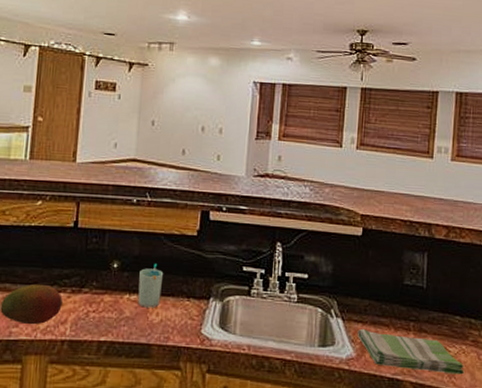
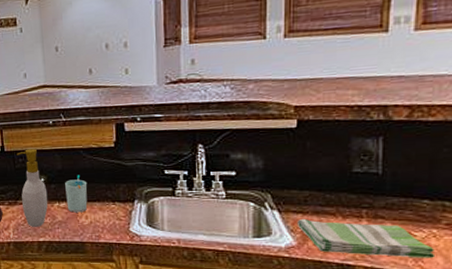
soap bottle: none [87,228,119,324] -> present [16,149,48,228]

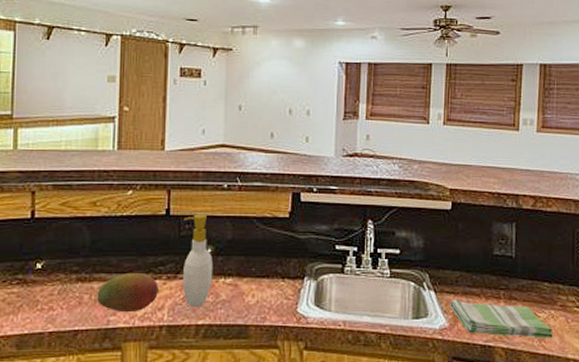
cup: present [65,175,88,213] -> none [233,246,258,290]

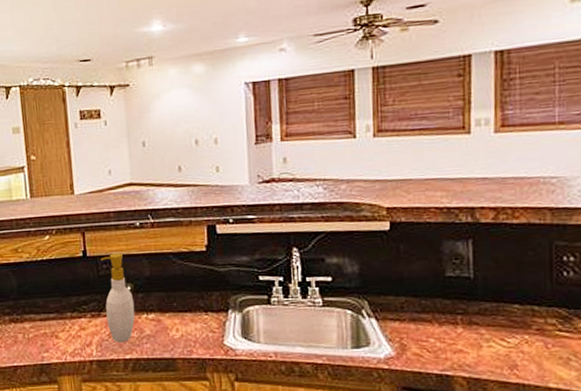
fruit: present [97,272,158,313] -> none [29,312,85,349]
dish towel: present [450,299,554,338] -> none [396,326,529,366]

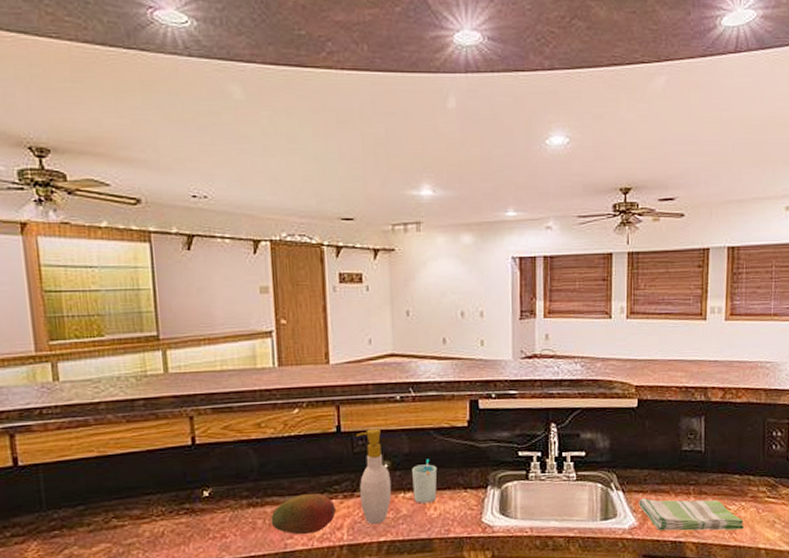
fruit: none [29,312,85,349] -> present [271,493,336,535]
cup: none [153,282,178,325] -> present [412,459,437,504]
dish towel: none [396,326,529,366] -> present [639,497,745,531]

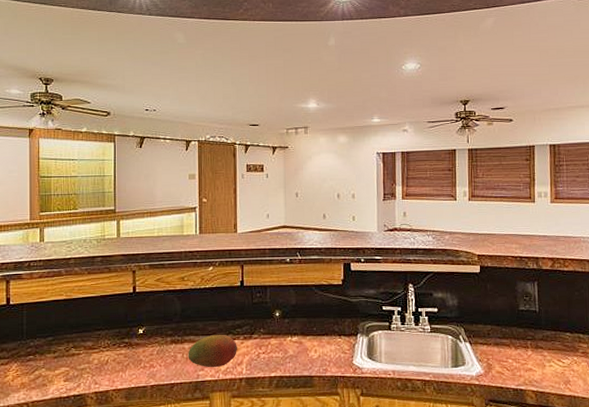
soap bottle: present [356,428,392,525] -> none [255,284,282,363]
cup: present [412,459,437,504] -> none [298,310,318,347]
dish towel: present [639,497,745,531] -> none [484,349,578,382]

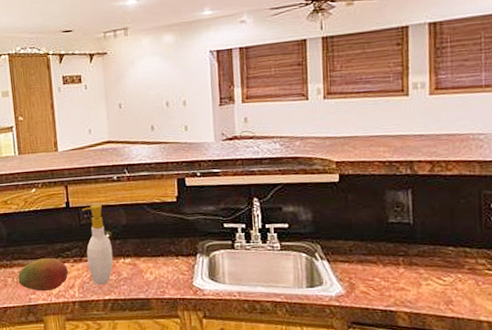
soap bottle: none [255,284,282,363] -> present [82,204,113,285]

